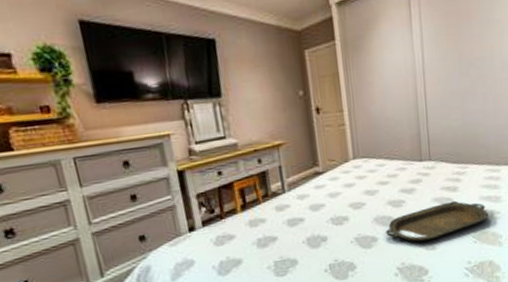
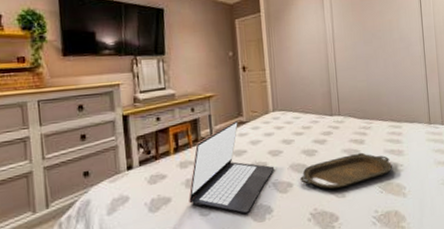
laptop: none [261,170,357,272] -> present [189,120,275,213]

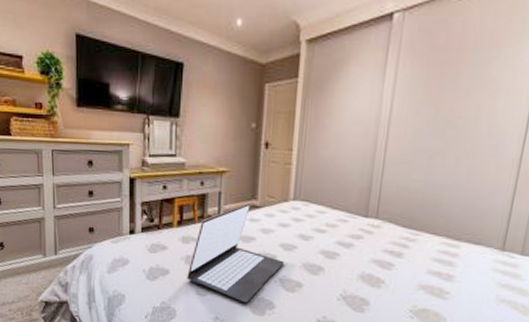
serving tray: present [299,152,392,189] -> none [311,266,434,302]

